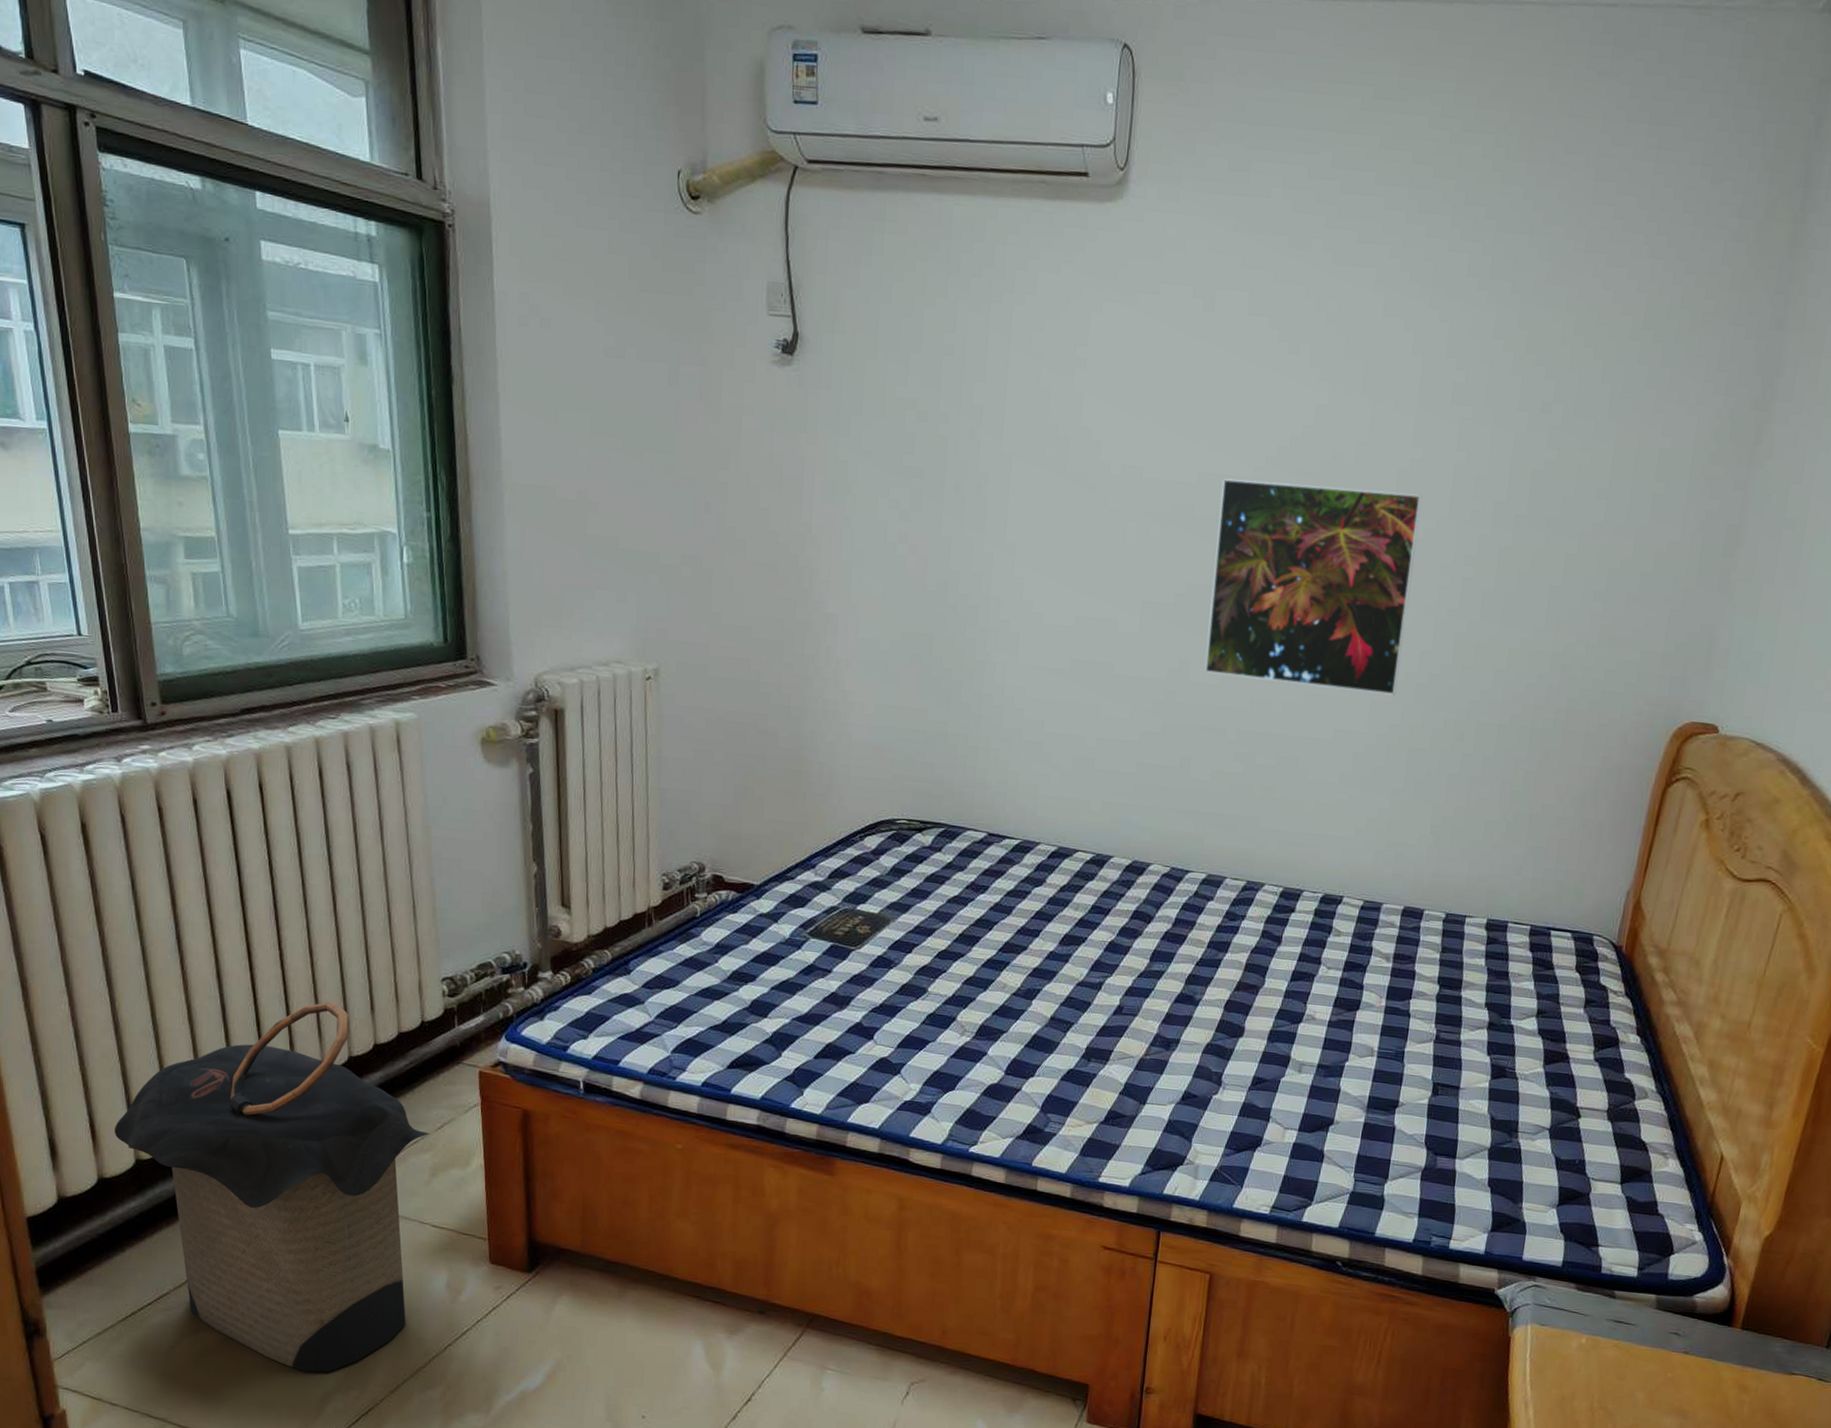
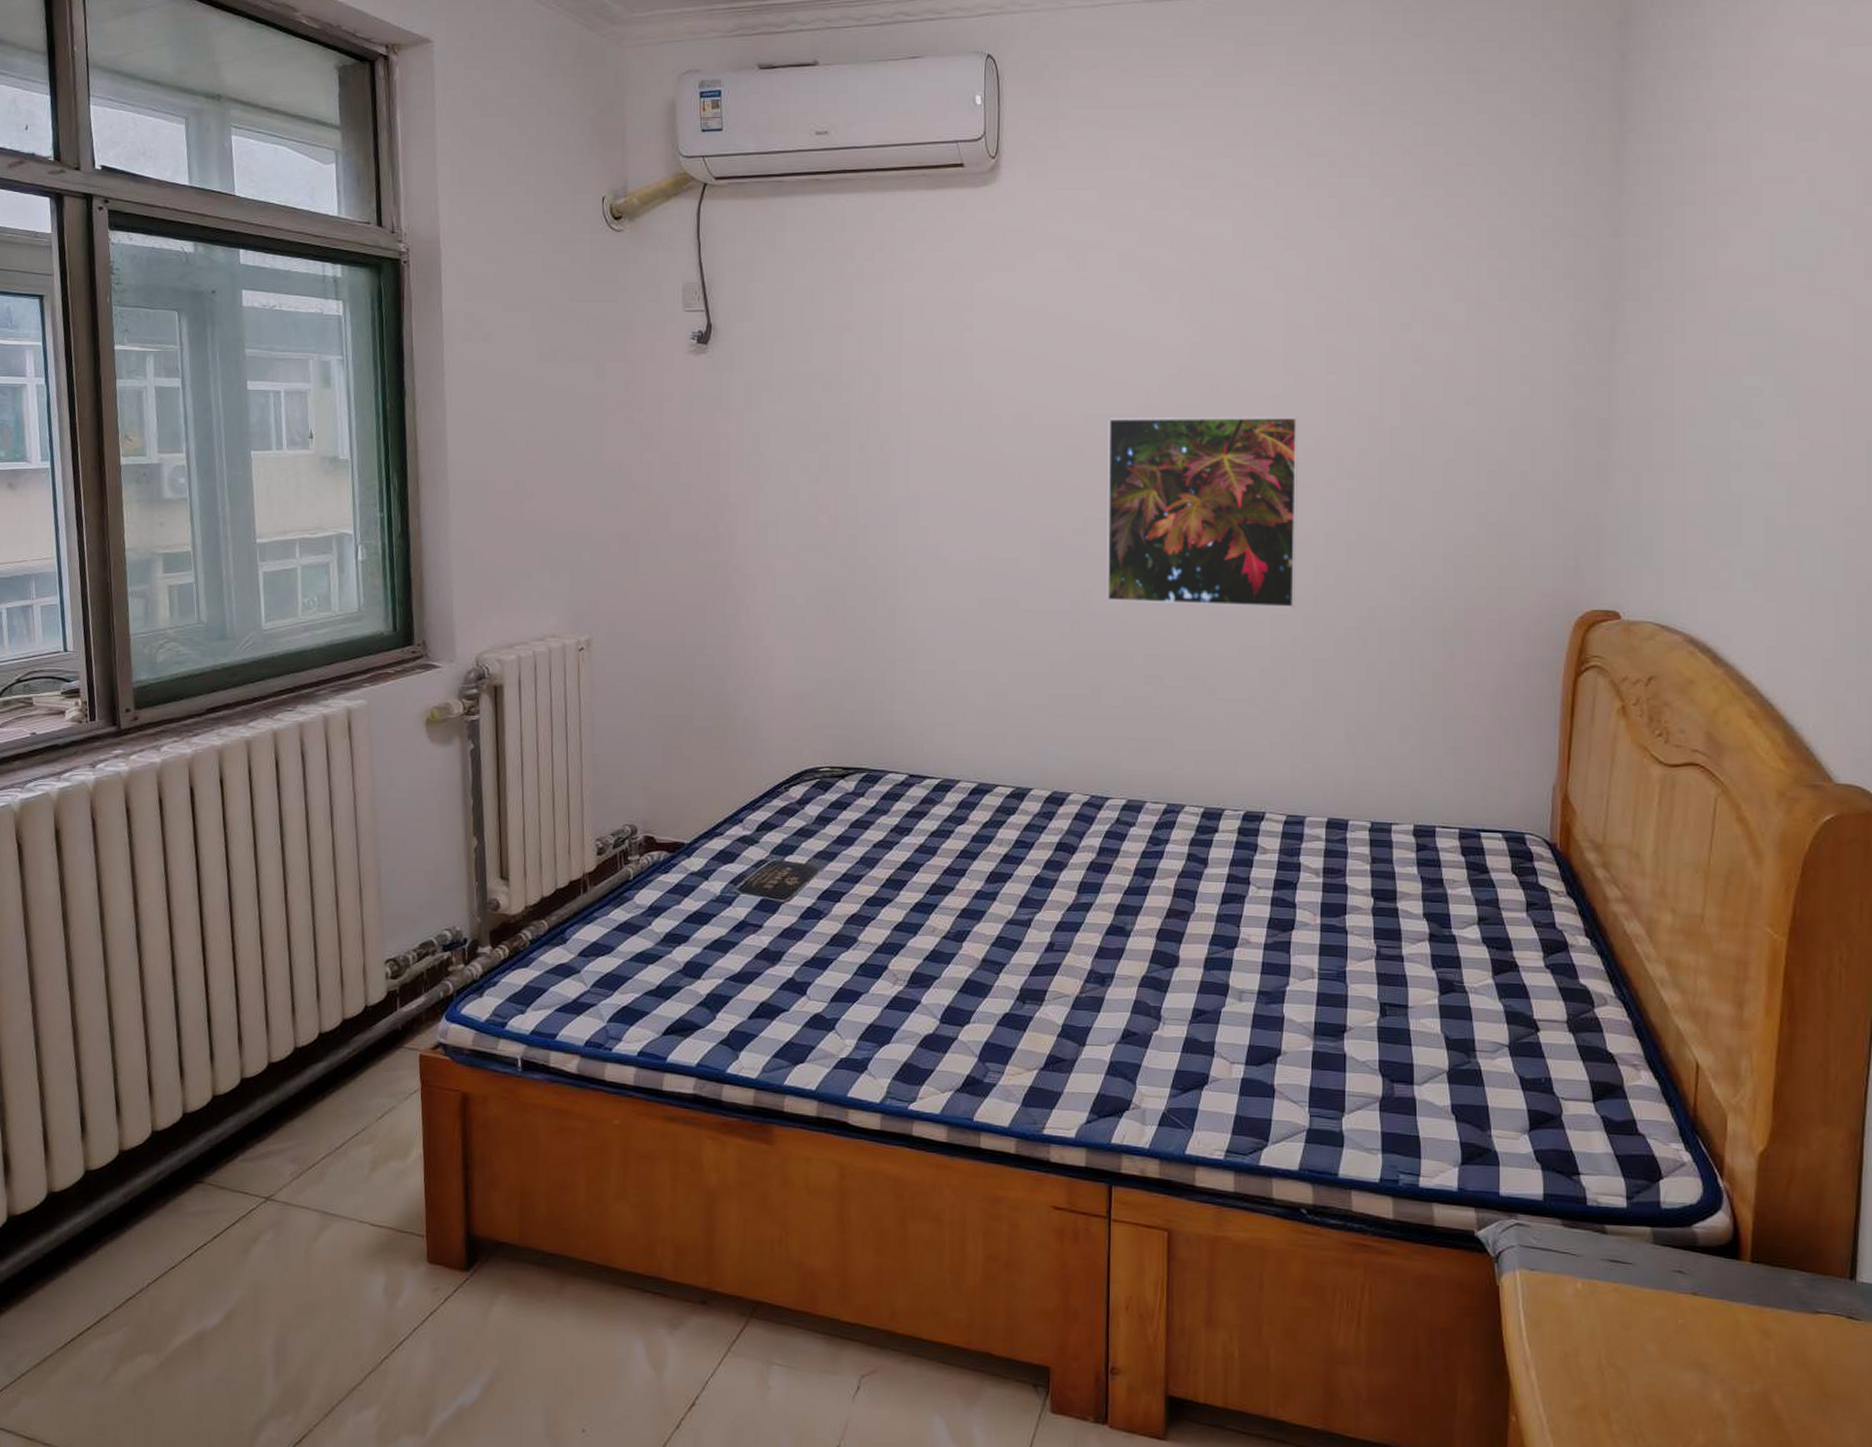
laundry hamper: present [114,1001,429,1372] -> none [66,992,370,1397]

